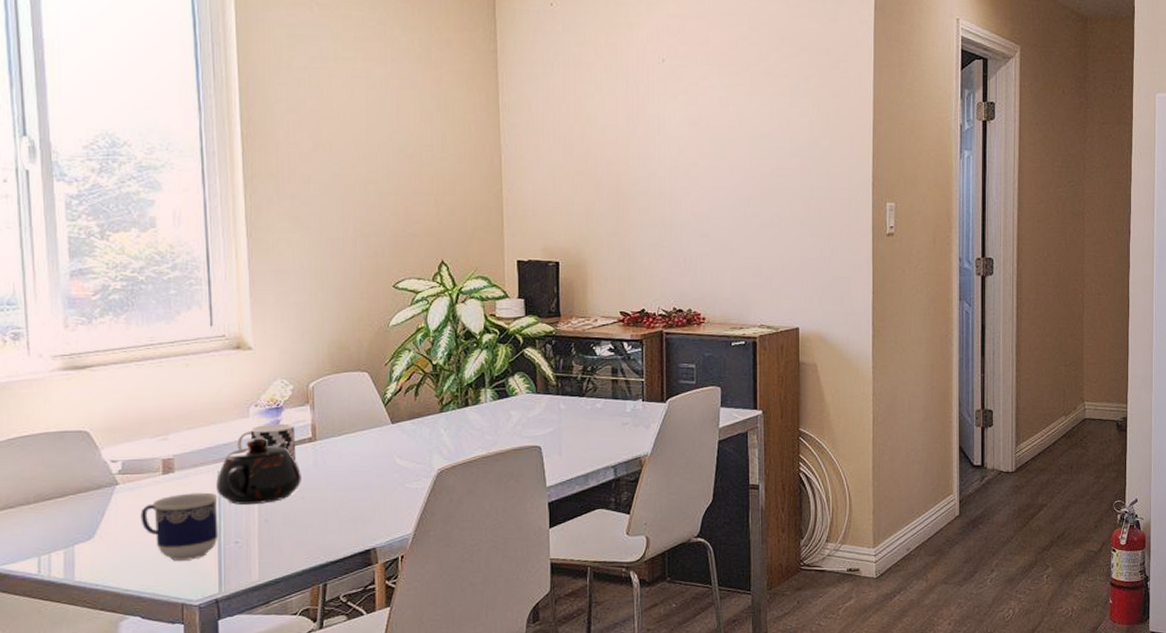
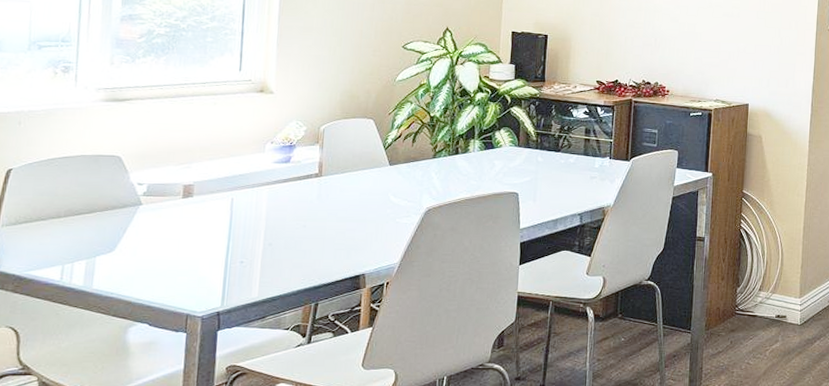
cup: present [140,492,219,561] -> none [158,216,230,276]
teapot: present [216,437,301,505] -> none [229,170,306,229]
cup: present [237,423,297,461] -> none [251,159,304,193]

